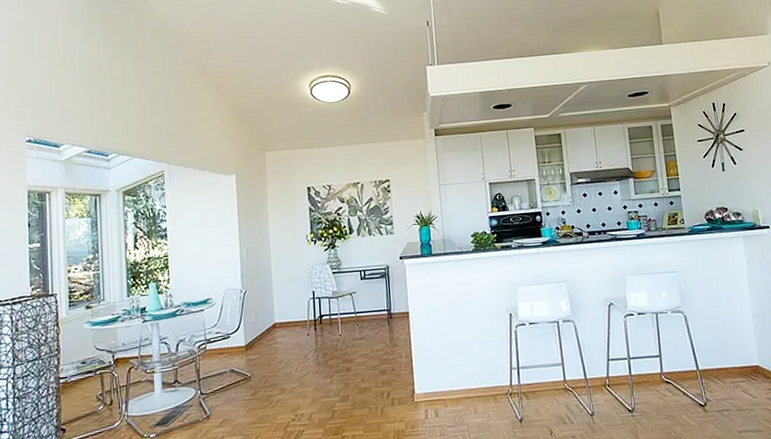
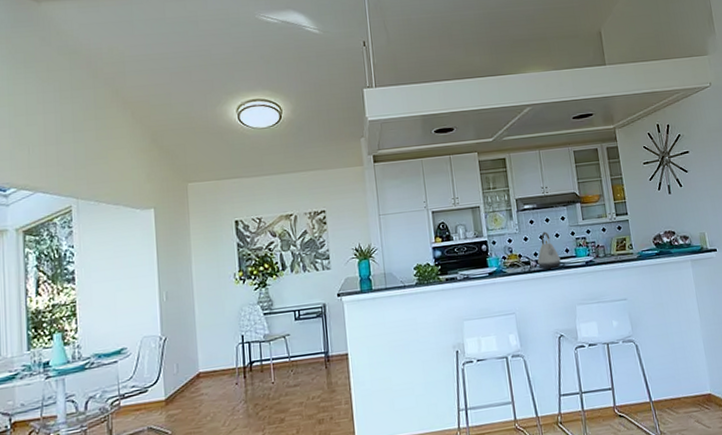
kettle: none [589,204,613,241] -> present [537,231,561,270]

